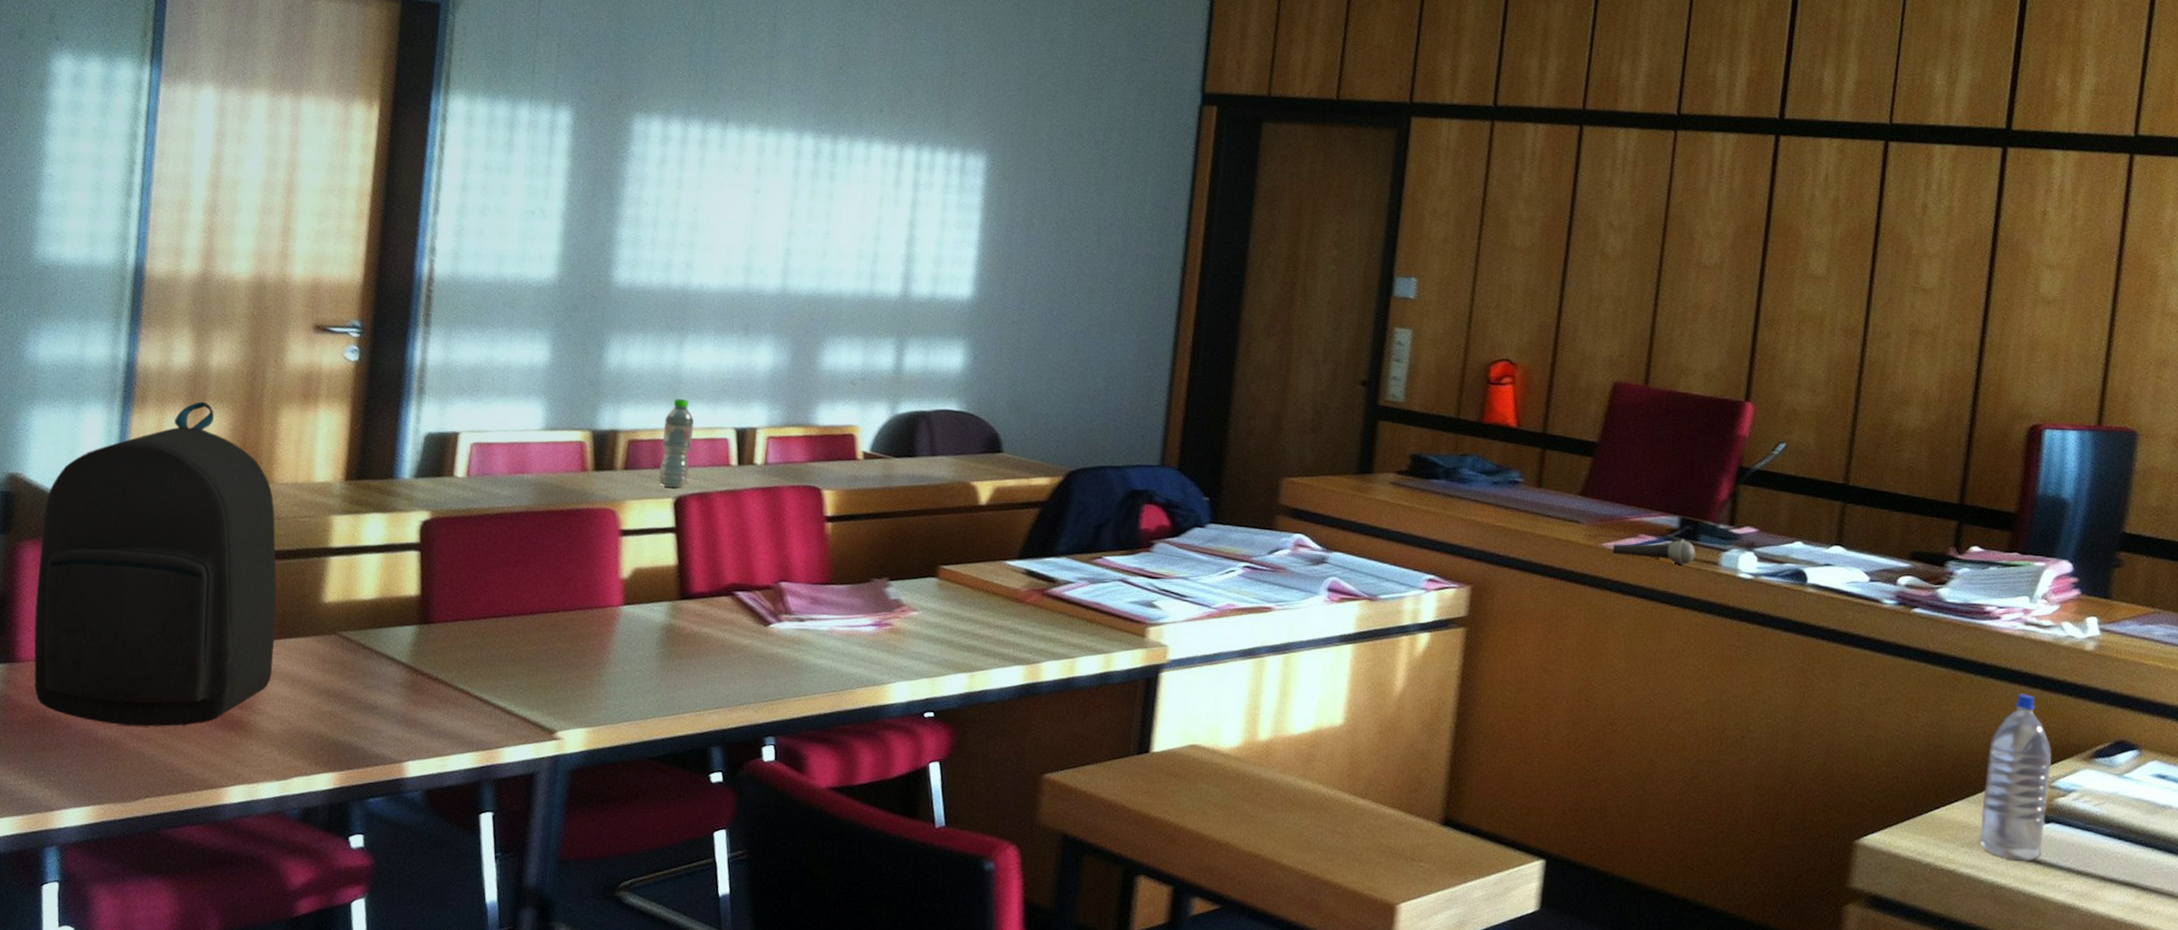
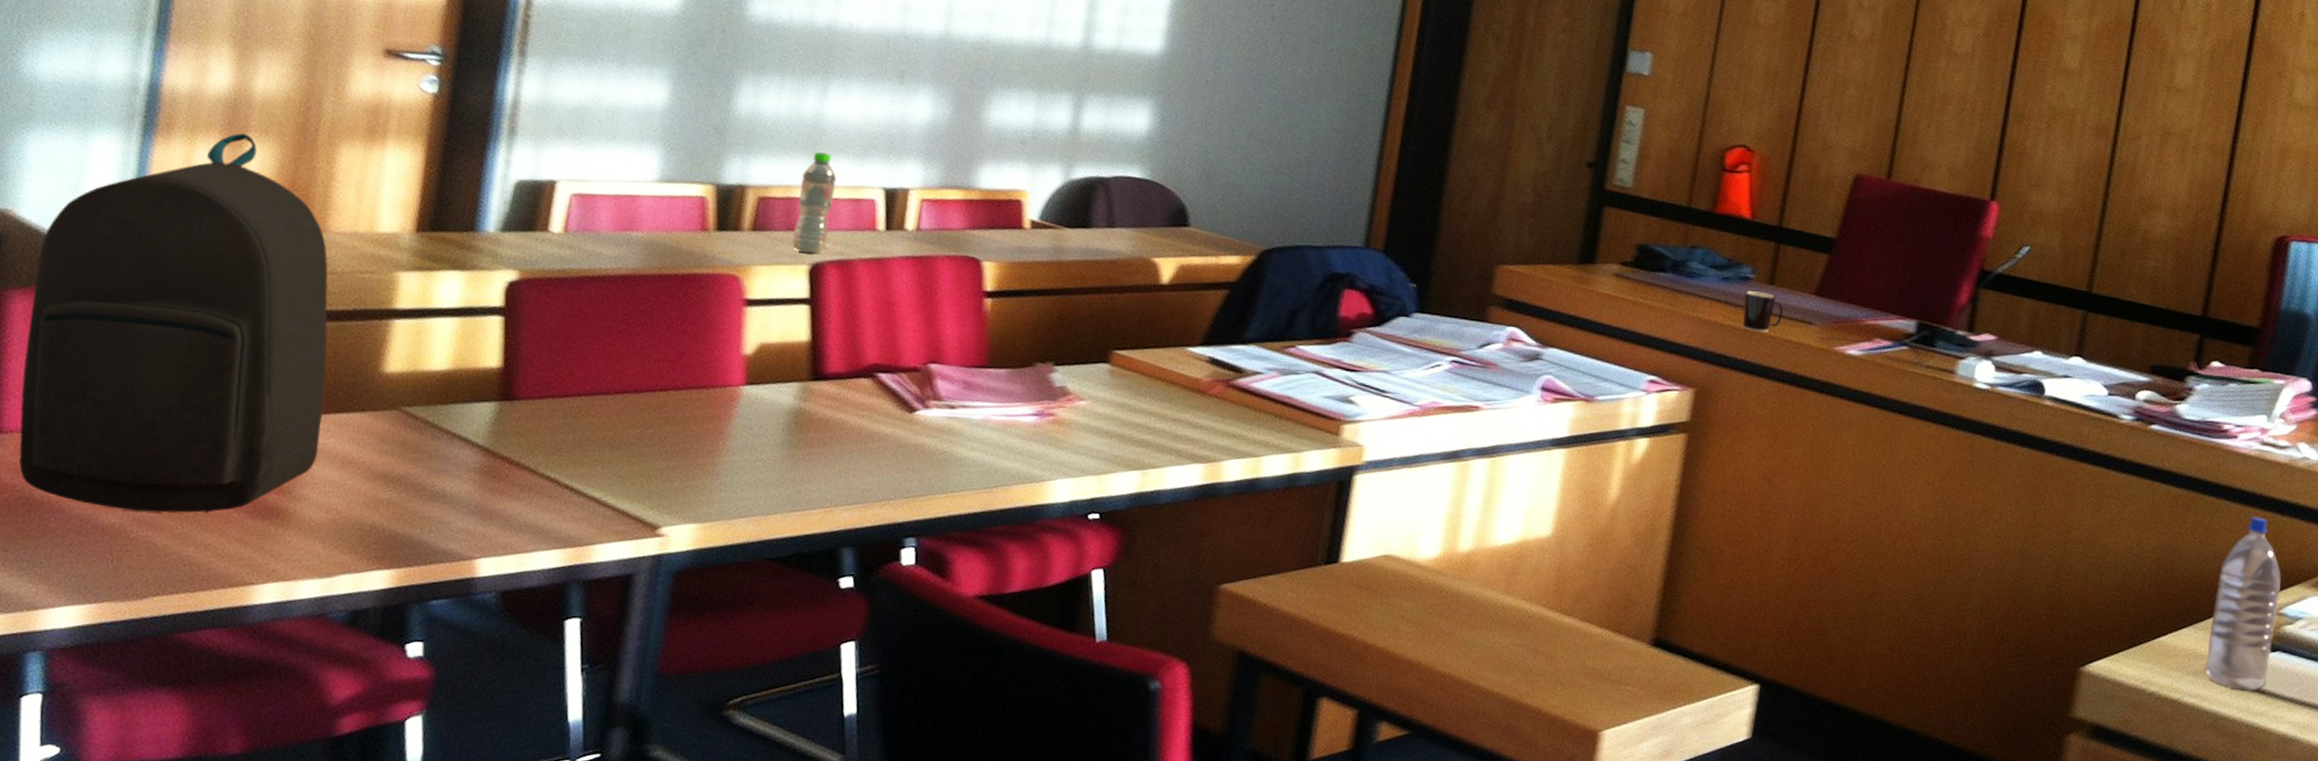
mug: none [1513,493,1552,533] -> present [1743,290,1784,334]
microphone: present [1612,539,1696,566] -> none [1845,345,1932,374]

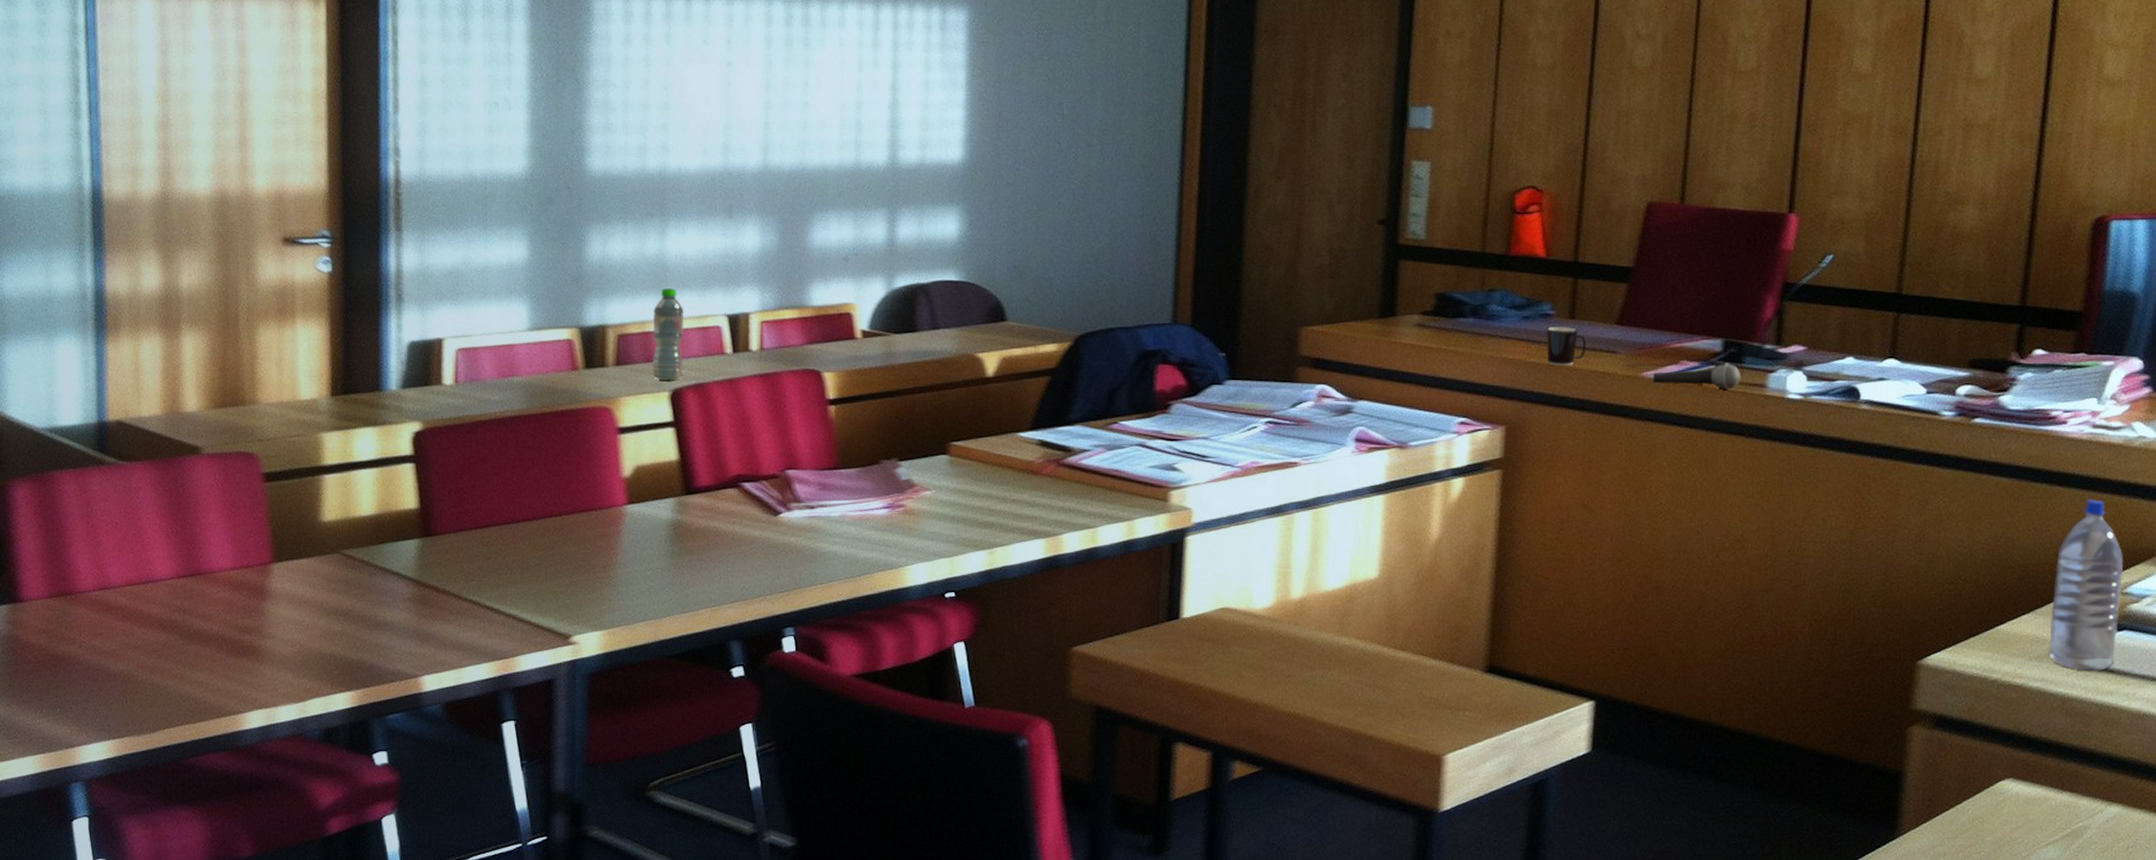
backpack: present [19,133,328,513] -> none [29,325,278,658]
microphone: none [1845,345,1932,374] -> present [1652,363,1741,391]

